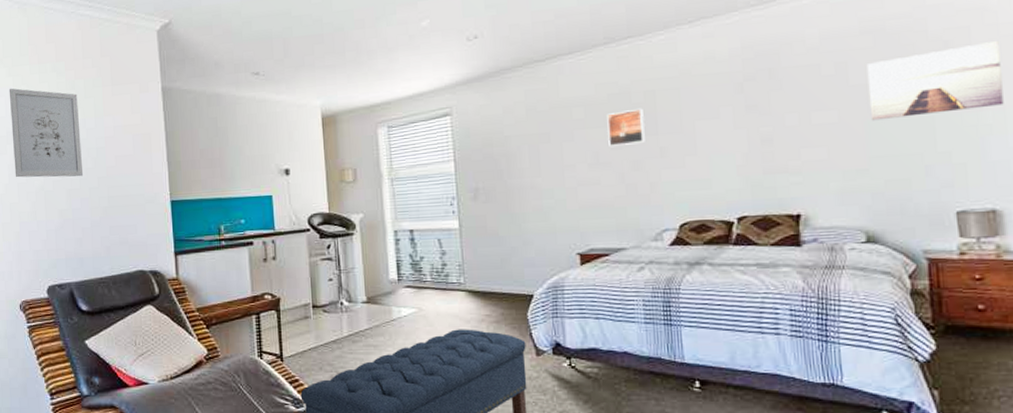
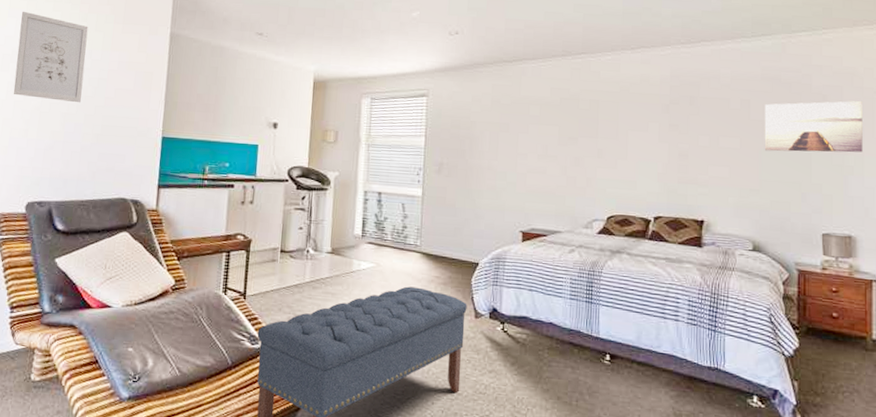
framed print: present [607,108,645,147] -> none [557,113,588,144]

